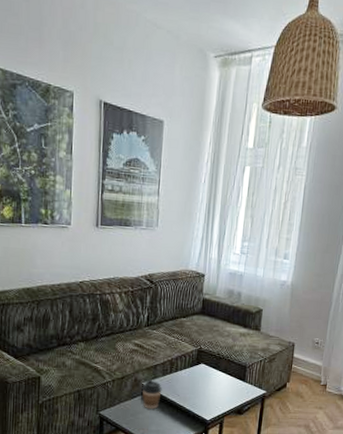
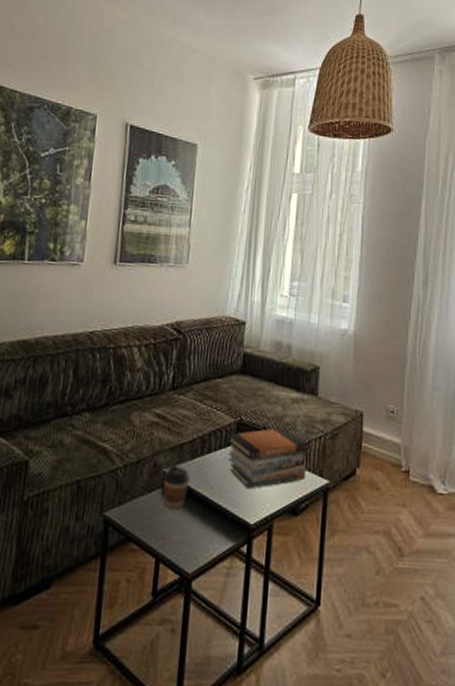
book stack: none [190,353,252,397] -> present [227,427,308,490]

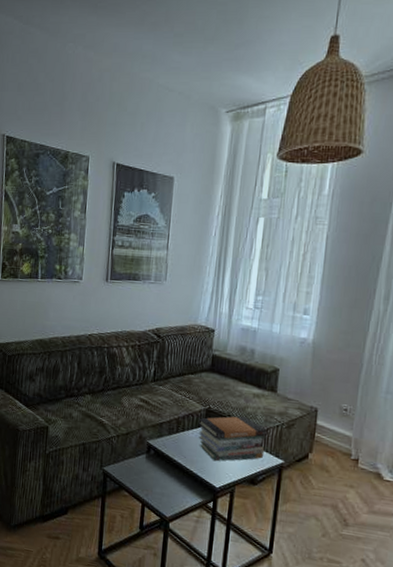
coffee cup: present [162,464,190,509] -> none [146,438,168,470]

